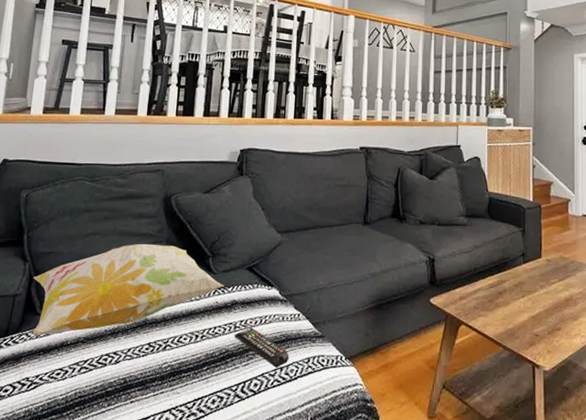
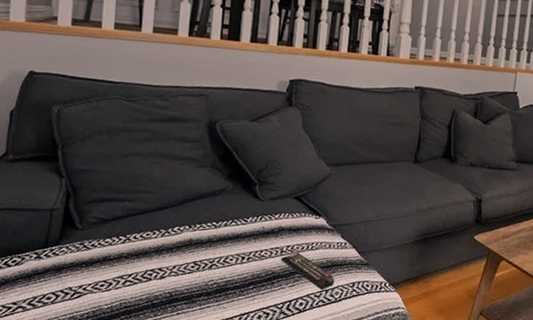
decorative pillow: present [32,243,225,335] -> none [71,167,272,249]

